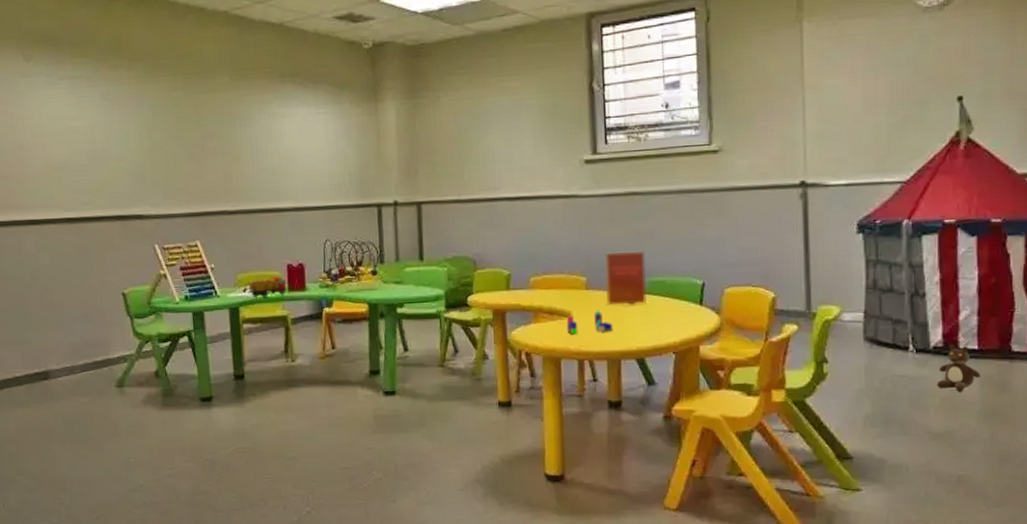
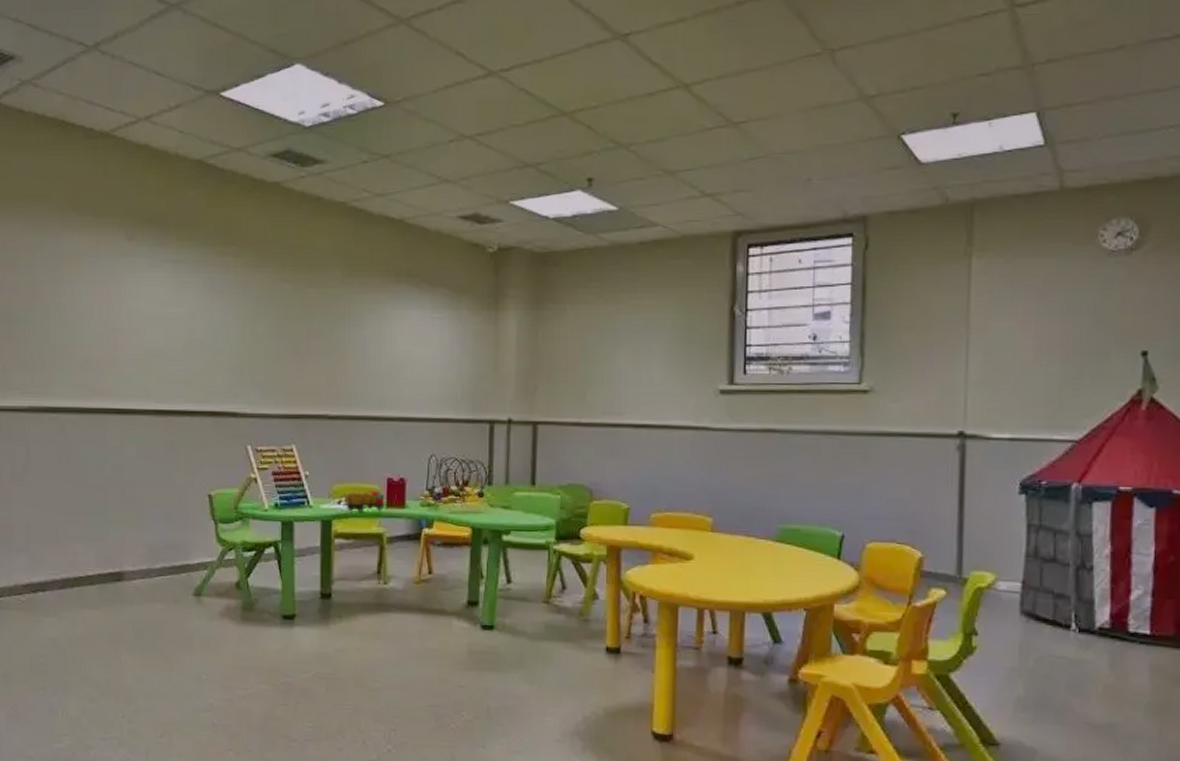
building blocks: present [566,310,613,335] -> none [687,555,739,580]
book: present [605,250,646,305] -> none [733,492,779,553]
stuffed animal: present [937,345,981,393] -> none [1101,627,1152,682]

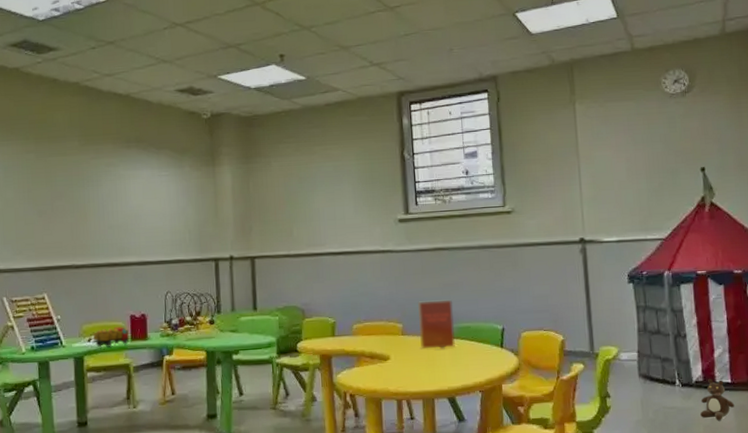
book: none [733,492,779,553] -> present [418,299,455,349]
stuffed animal: none [1101,627,1152,682] -> present [700,379,735,421]

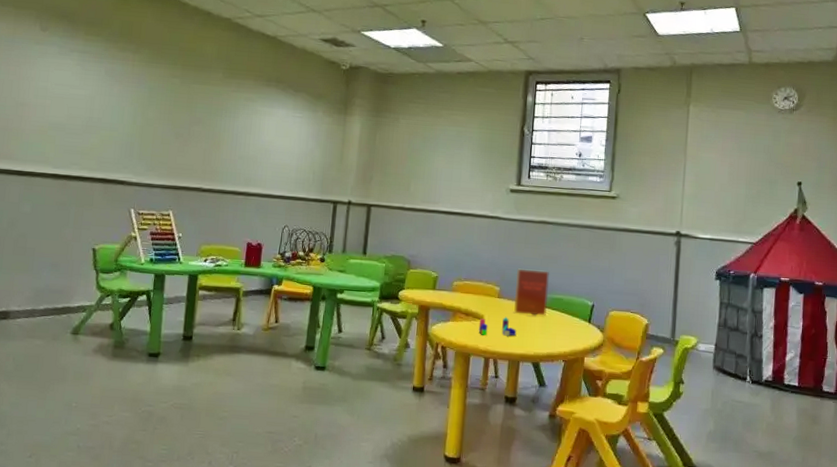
toy truck: present [92,327,130,347] -> none [209,251,244,270]
building blocks: none [385,353,427,377] -> present [478,316,517,336]
stuffed animal: present [700,379,735,421] -> none [765,380,799,421]

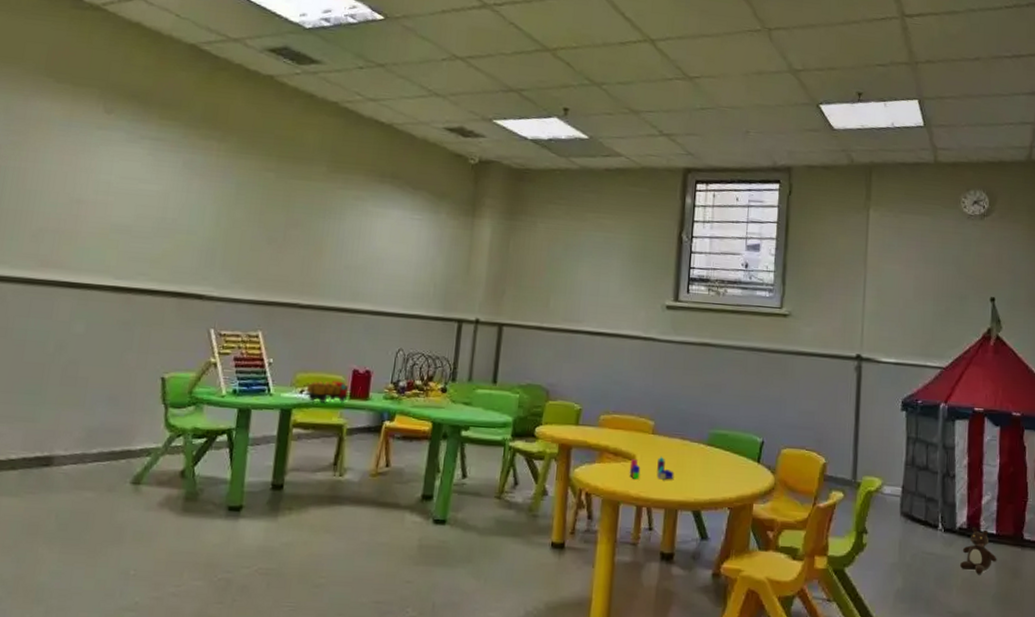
toy truck: none [209,251,244,270] -> present [306,381,349,403]
book: present [514,268,549,316] -> none [671,399,712,455]
stuffed animal: none [765,380,799,421] -> present [960,527,997,575]

